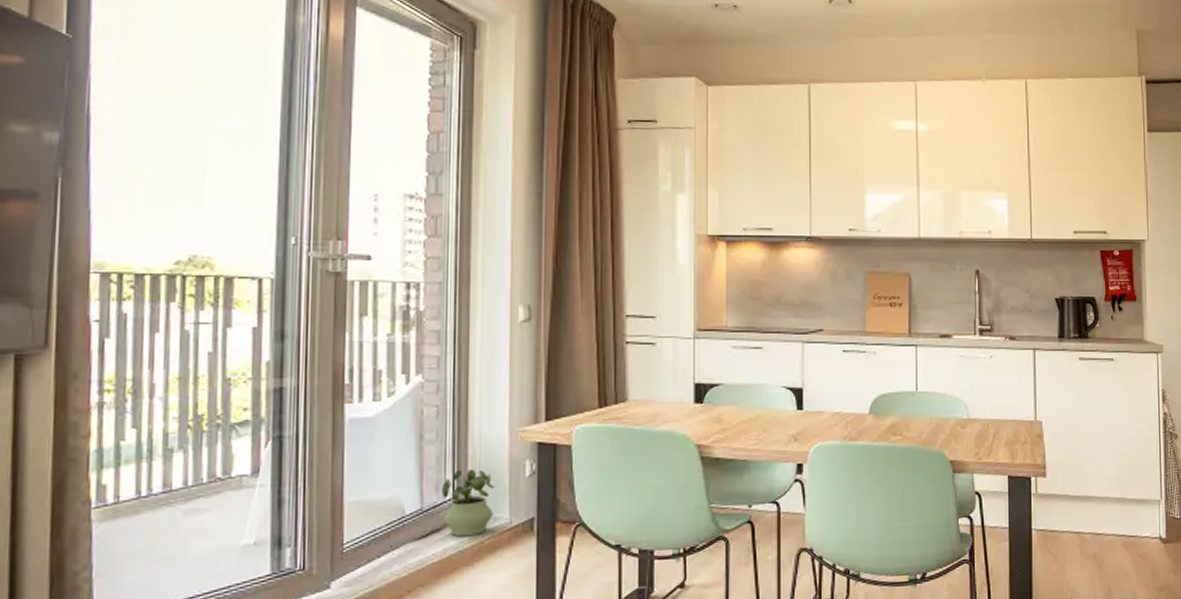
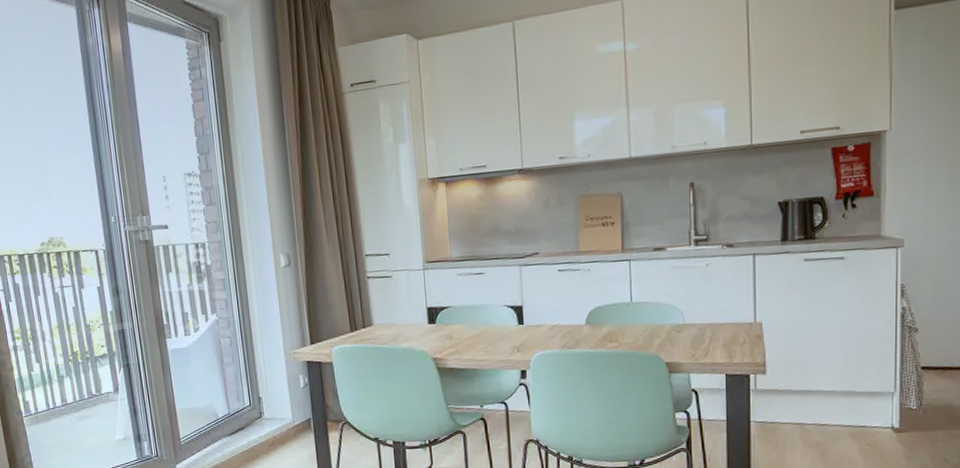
potted plant: present [442,469,495,537] -> none [241,383,281,433]

